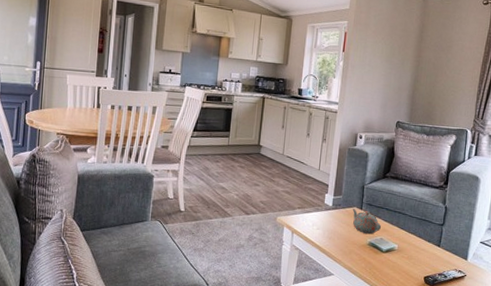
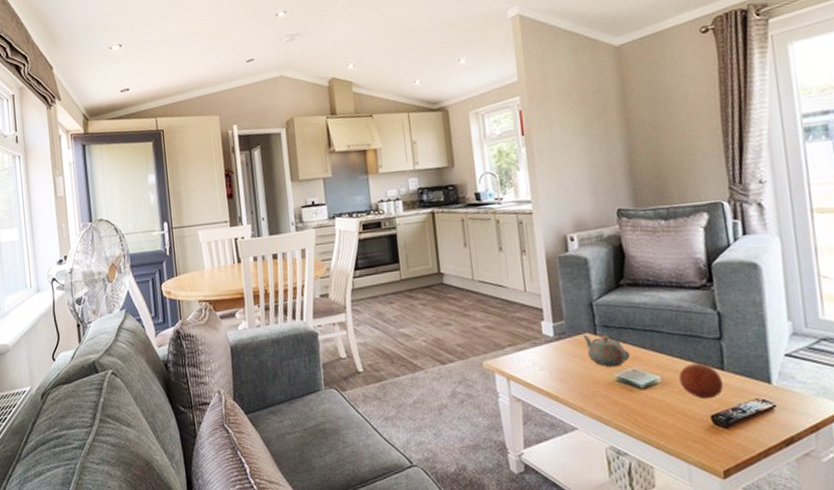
fruit: none [409,239,438,265] -> present [678,363,724,398]

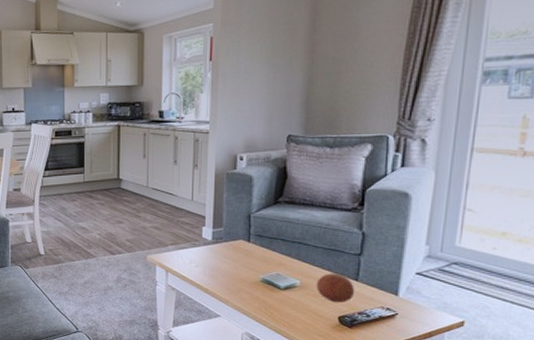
teapot: present [582,334,631,368] -> none [237,241,277,270]

